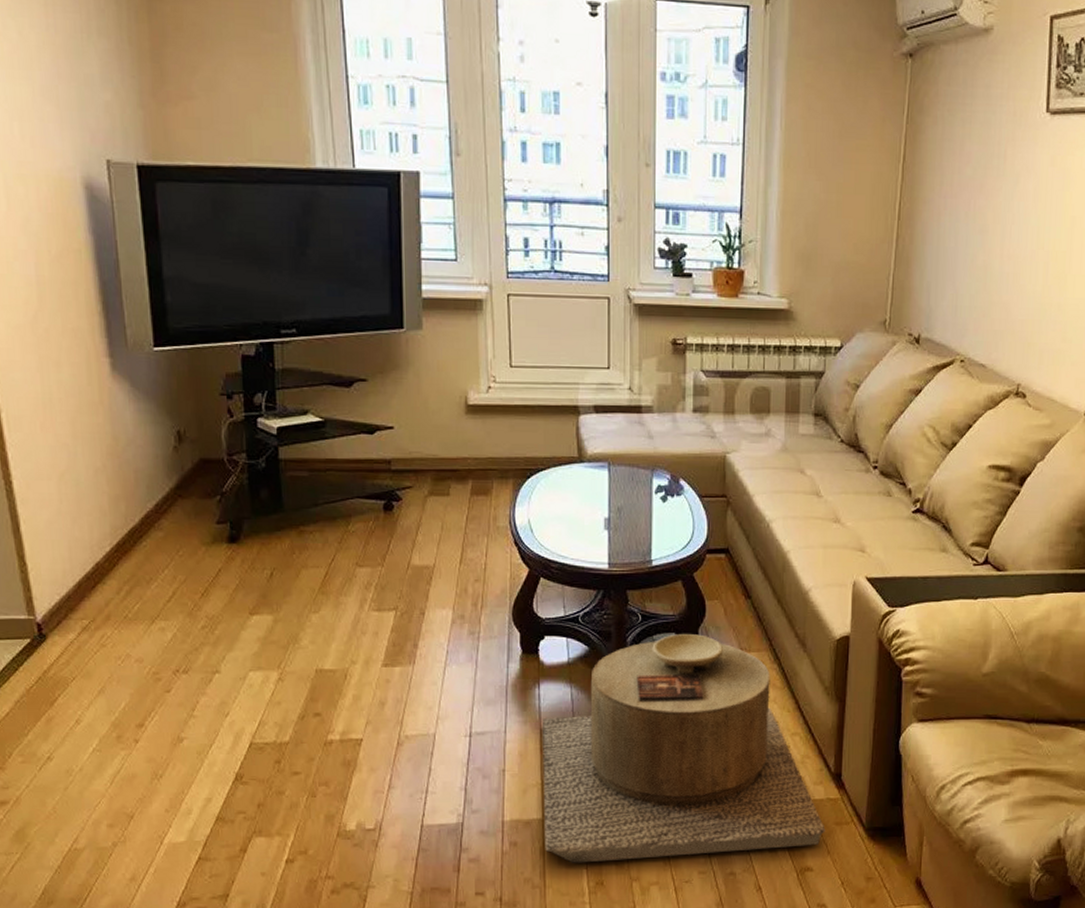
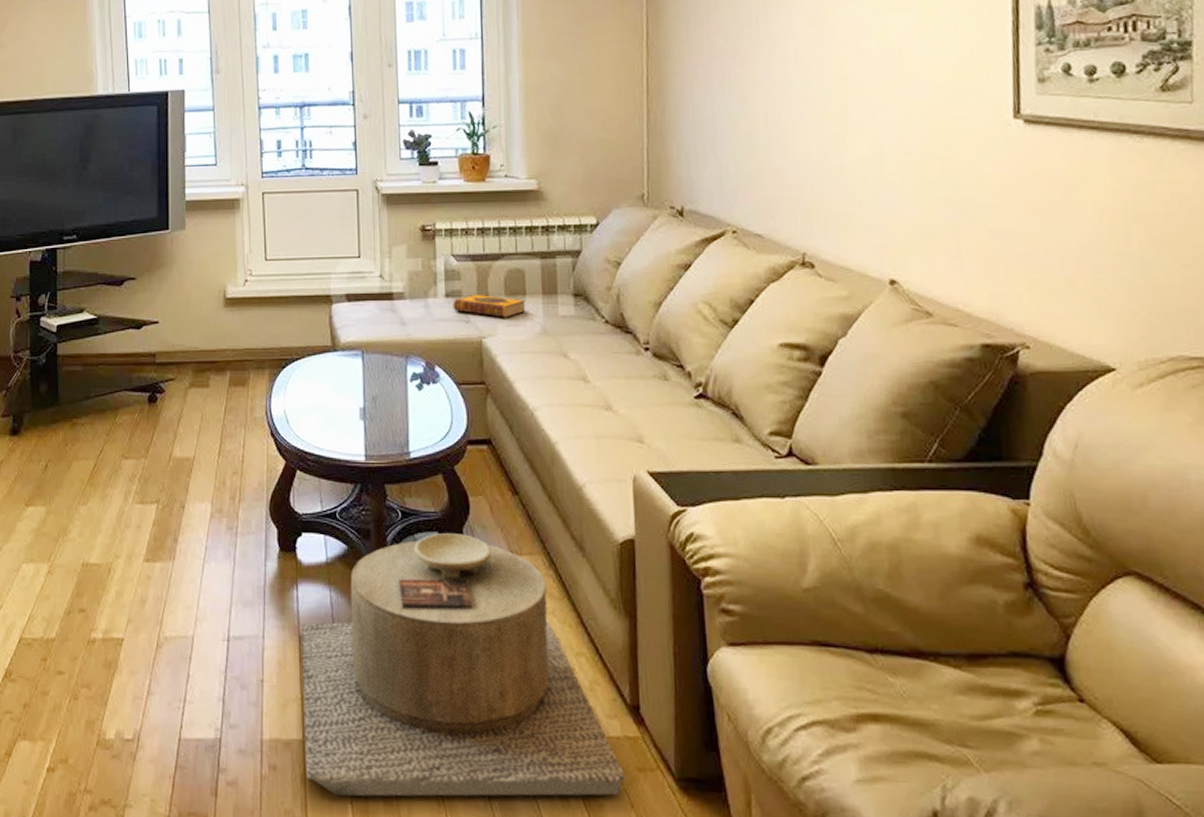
hardback book: none [700,410,769,435] -> present [452,293,526,318]

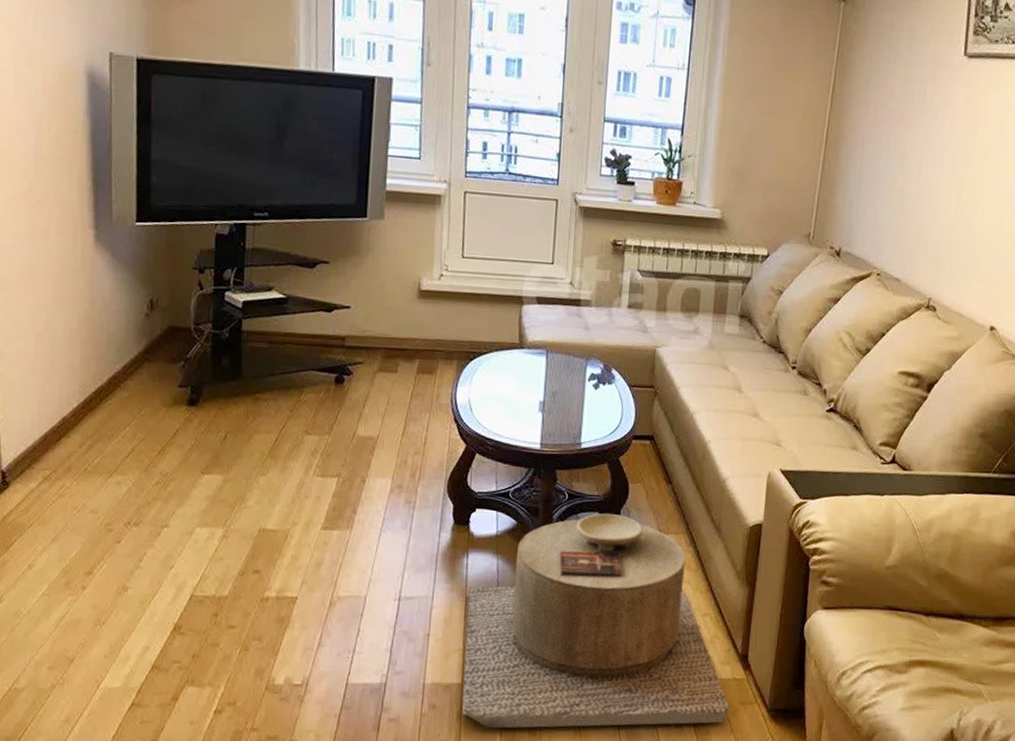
hardback book: present [452,293,526,318] -> none [633,307,698,332]

